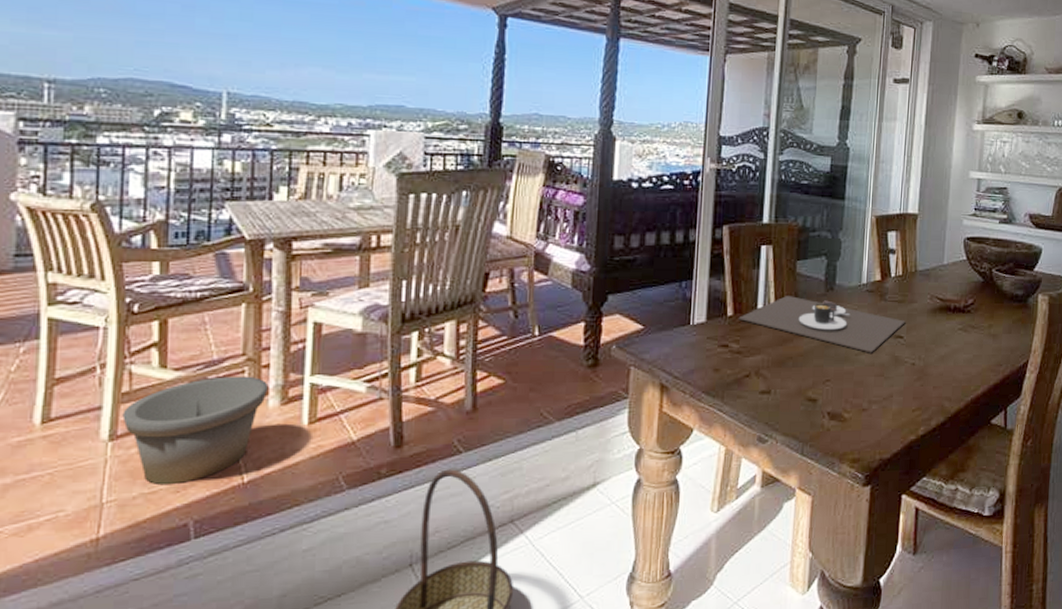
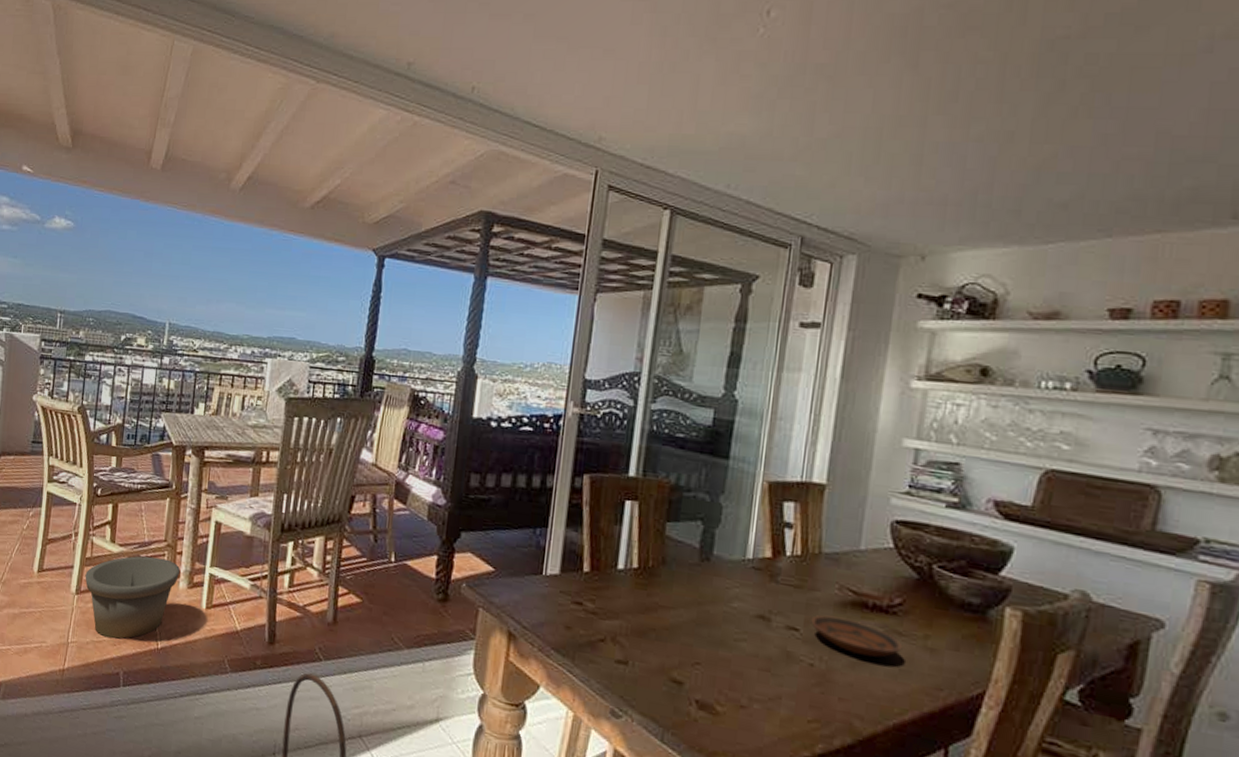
place setting: present [738,296,906,353] -> none [595,559,803,642]
bowl: none [911,321,975,350] -> present [811,615,903,658]

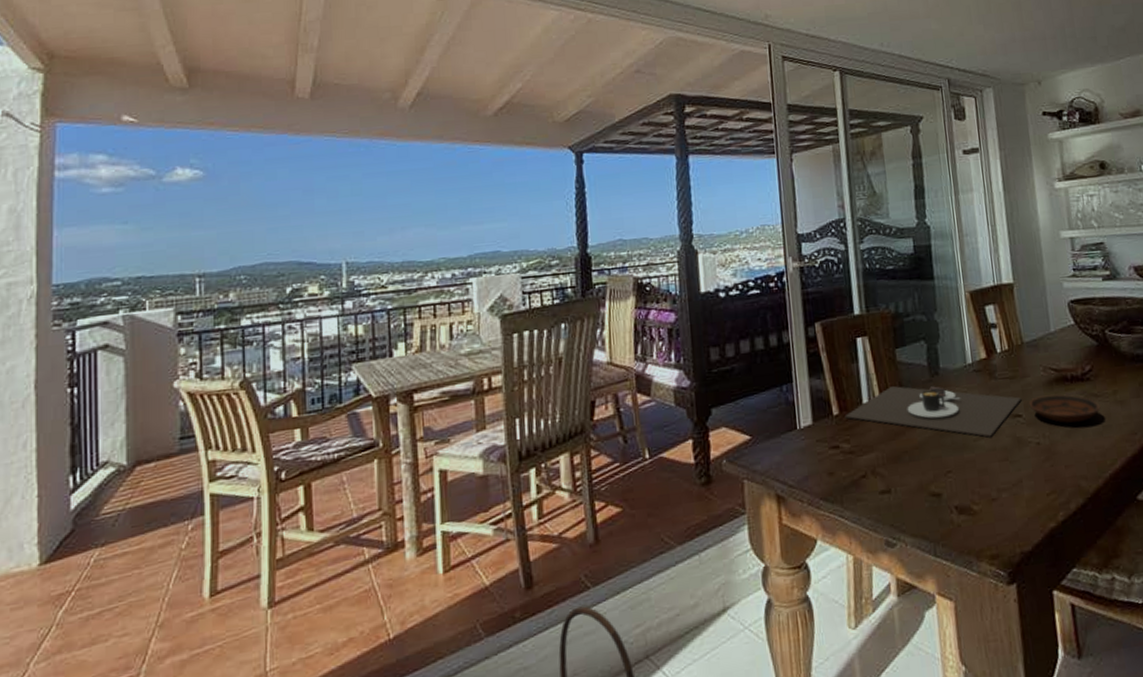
pot: present [85,556,181,639] -> none [278,530,405,649]
place setting: none [595,559,803,642] -> present [845,386,1022,438]

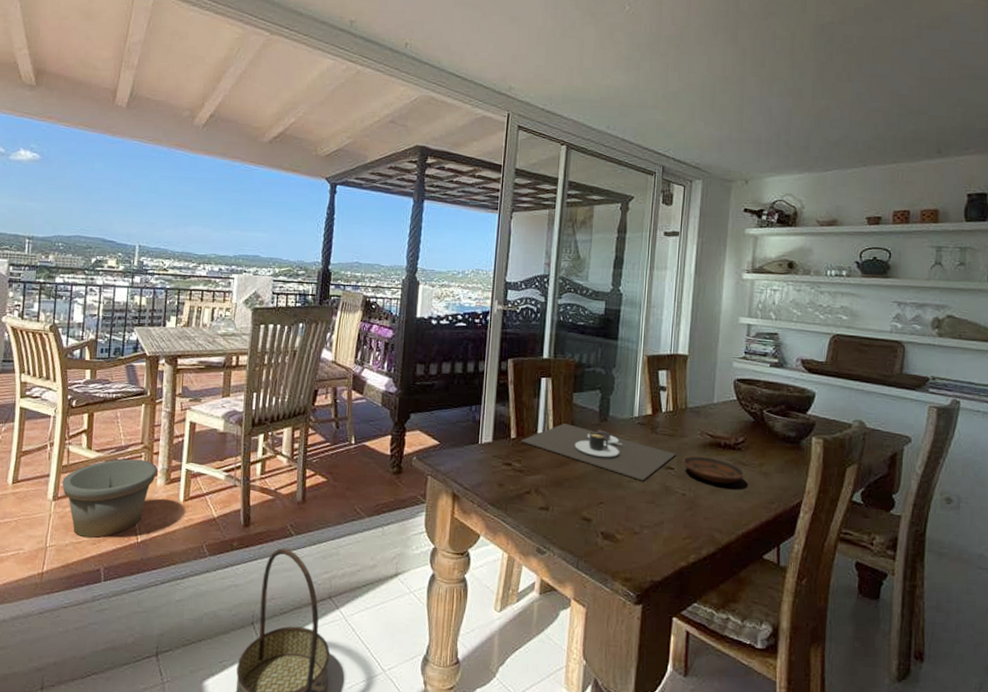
pot: none [278,530,405,649] -> present [62,458,158,538]

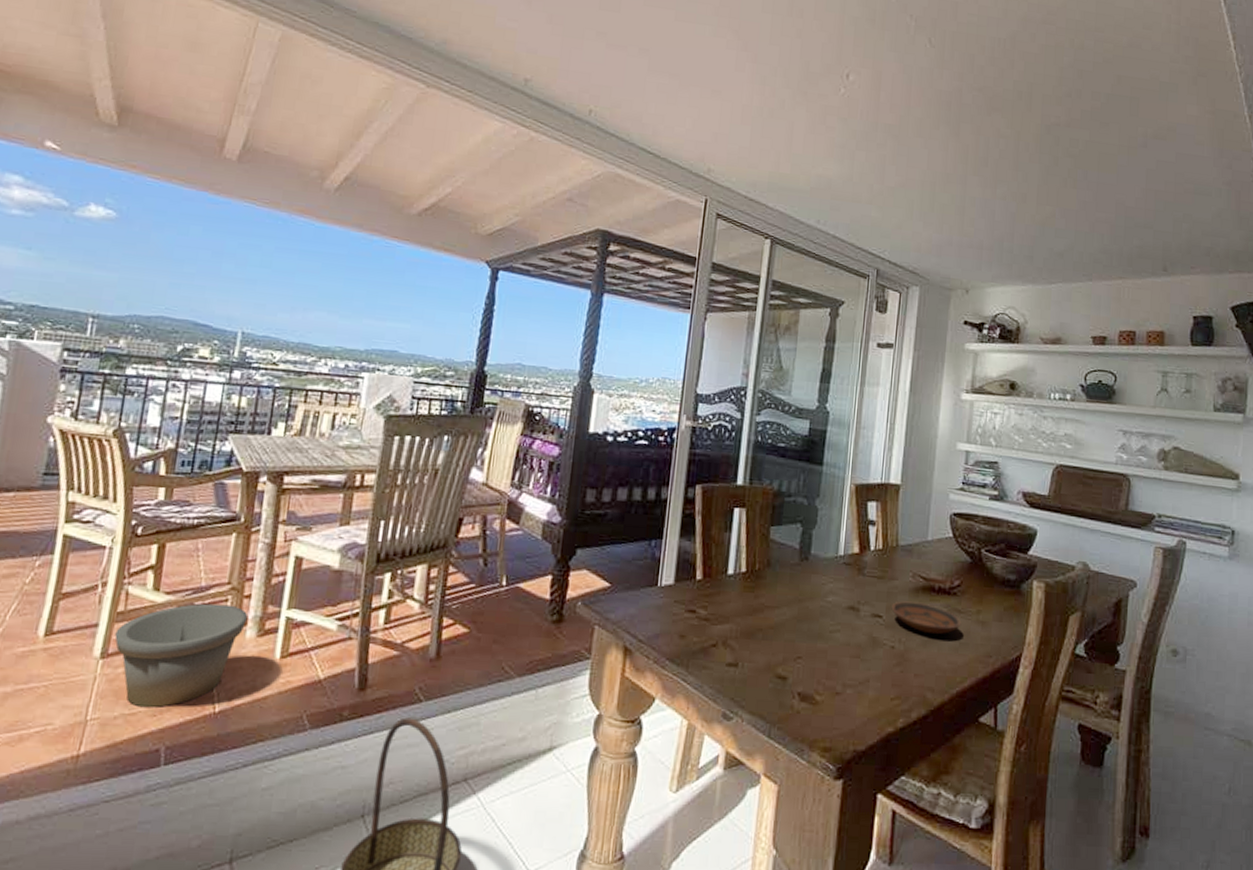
place setting: present [520,424,676,481] -> none [707,563,885,632]

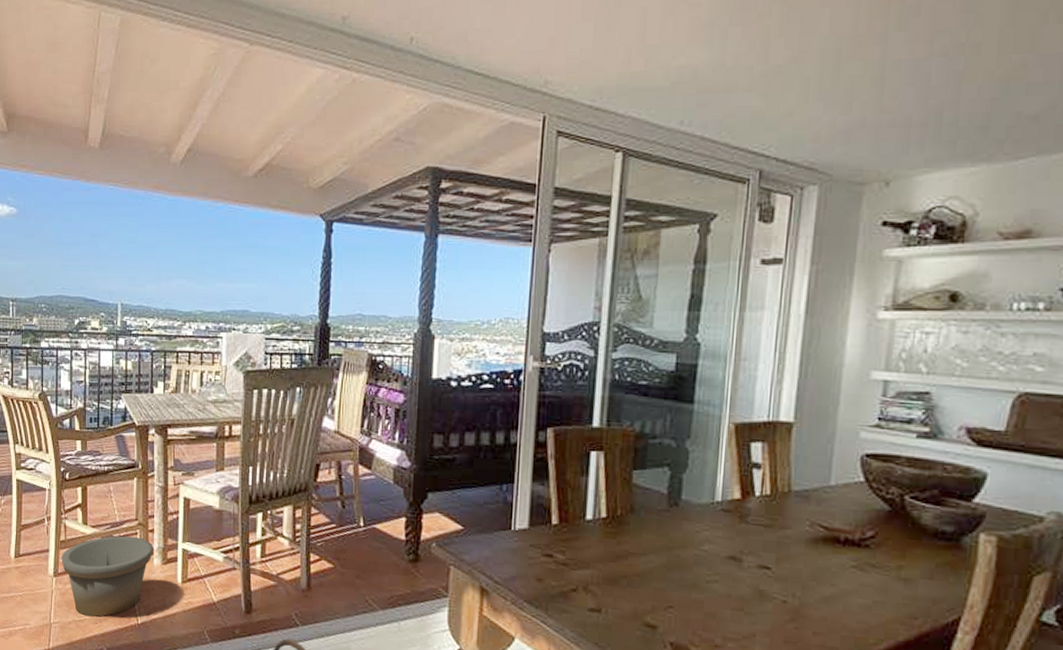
bowl: present [891,601,962,635] -> none [782,552,876,591]

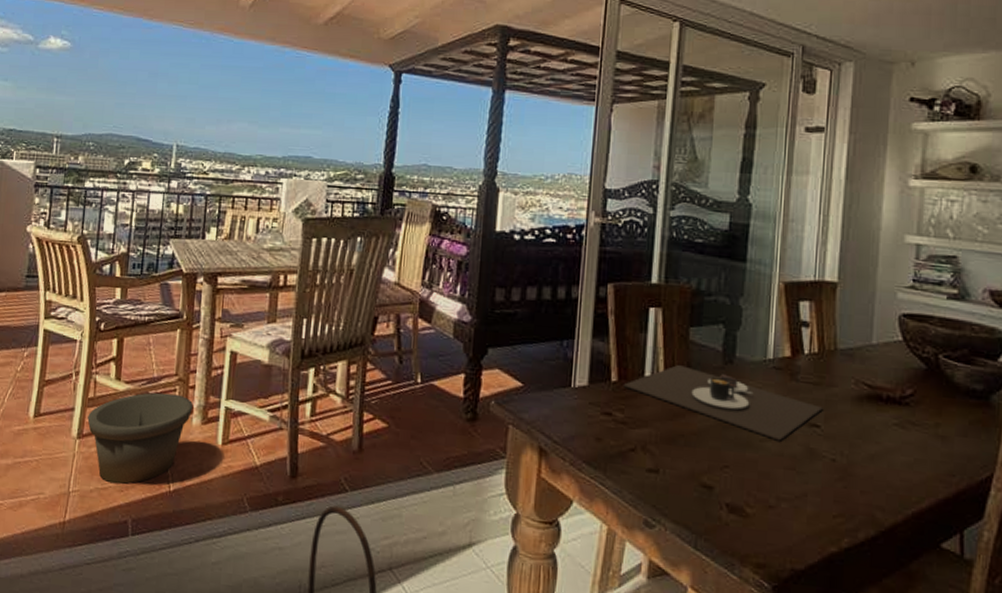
place setting: none [564,508,774,583] -> present [623,365,823,441]

